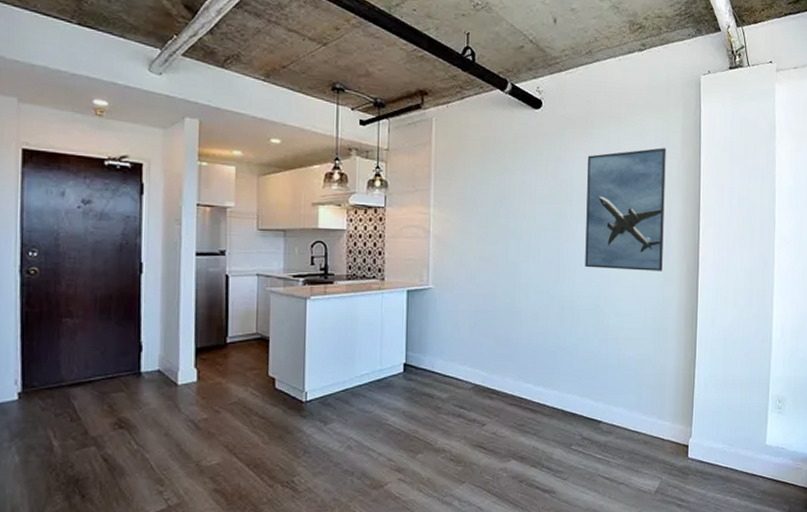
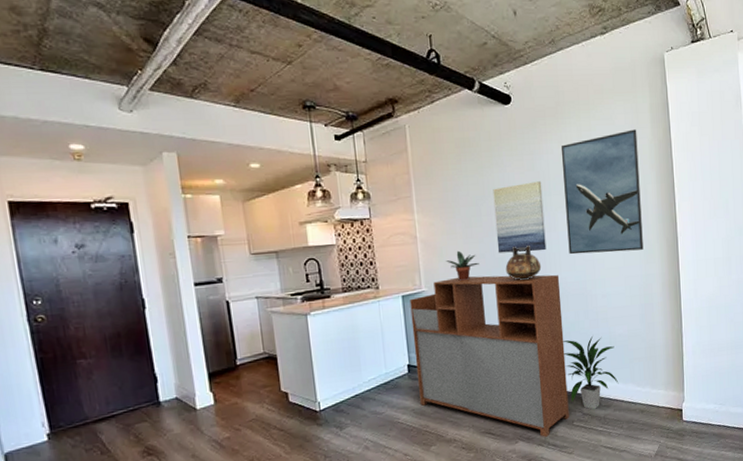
storage cabinet: none [412,277,572,458] -> present [409,274,569,437]
potted plant: none [457,250,491,283] -> present [446,250,479,282]
wall art: none [511,189,564,261] -> present [493,181,547,253]
ceramic vessel: none [517,252,555,288] -> present [505,244,542,280]
indoor plant: none [569,356,624,434] -> present [563,336,619,410]

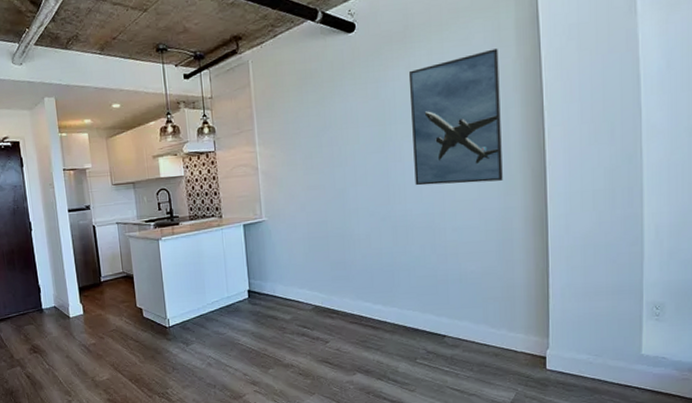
storage cabinet: present [409,274,569,437] -> none [250,206,412,372]
potted plant: present [446,250,479,282] -> none [286,181,319,212]
wall art: present [493,181,547,253] -> none [334,110,390,184]
ceramic vessel: present [505,244,542,280] -> none [346,175,385,212]
indoor plant: present [563,336,619,410] -> none [406,272,469,348]

